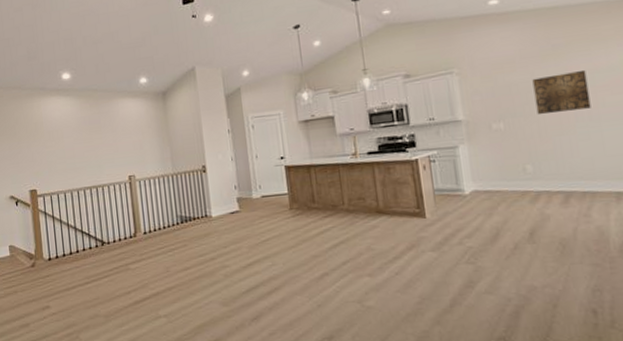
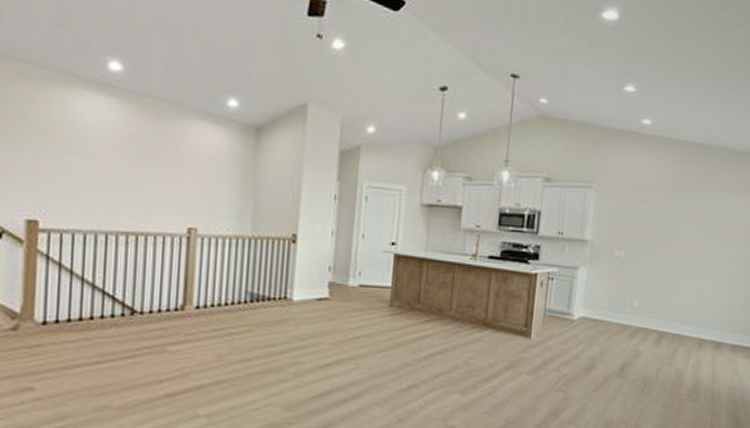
wall art: present [532,69,591,114] -> none [656,212,706,254]

